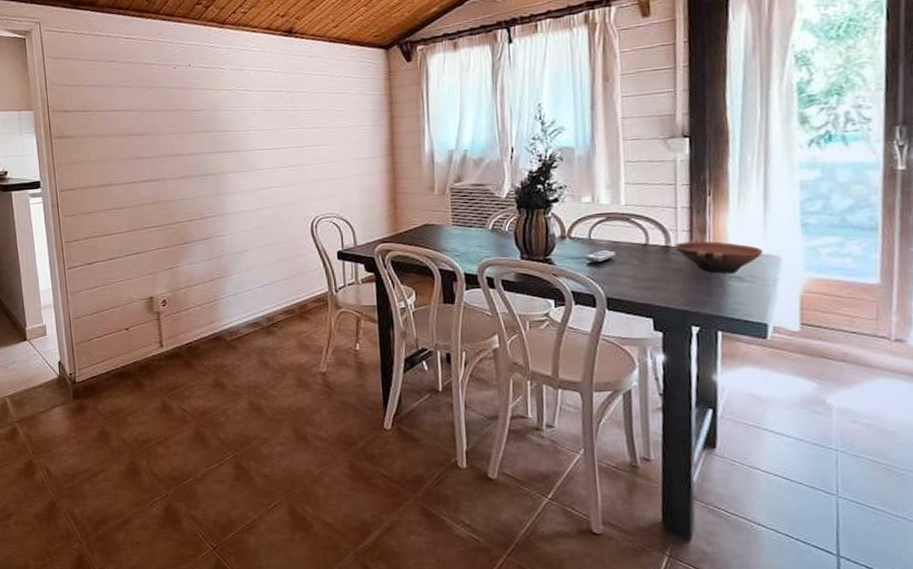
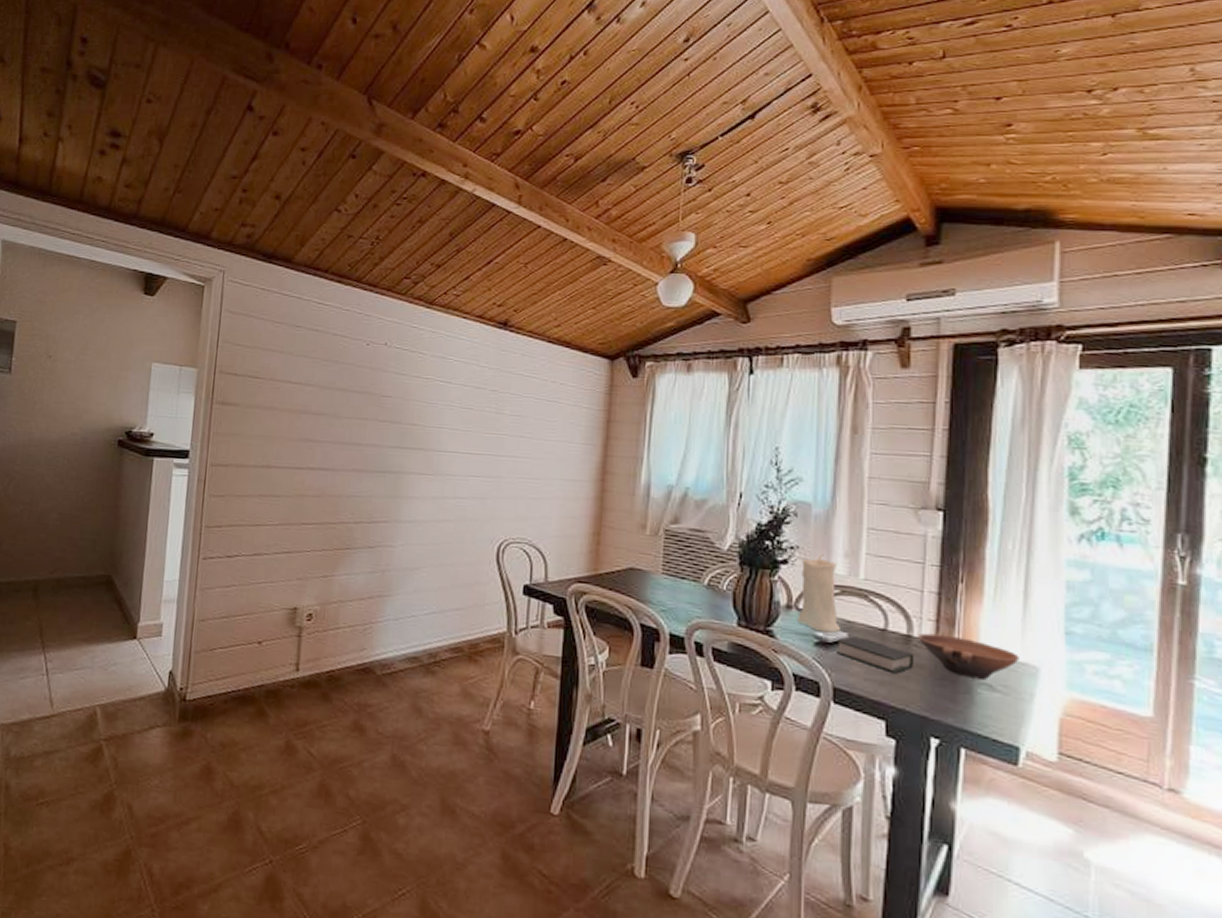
candle: none [570,189,609,255] -> present [797,554,842,635]
book: none [606,253,673,280] -> present [836,636,913,674]

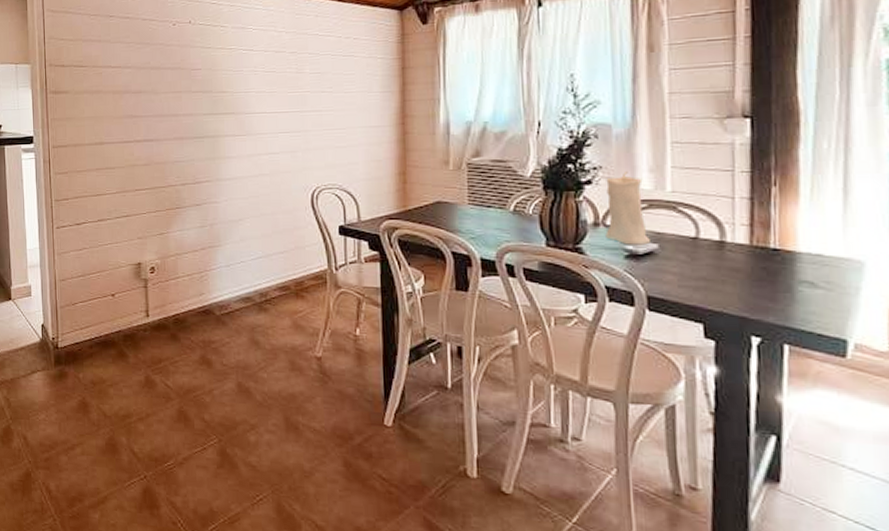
book: present [836,636,913,674] -> none [647,247,729,279]
bowl: present [917,632,1019,679] -> none [730,237,842,277]

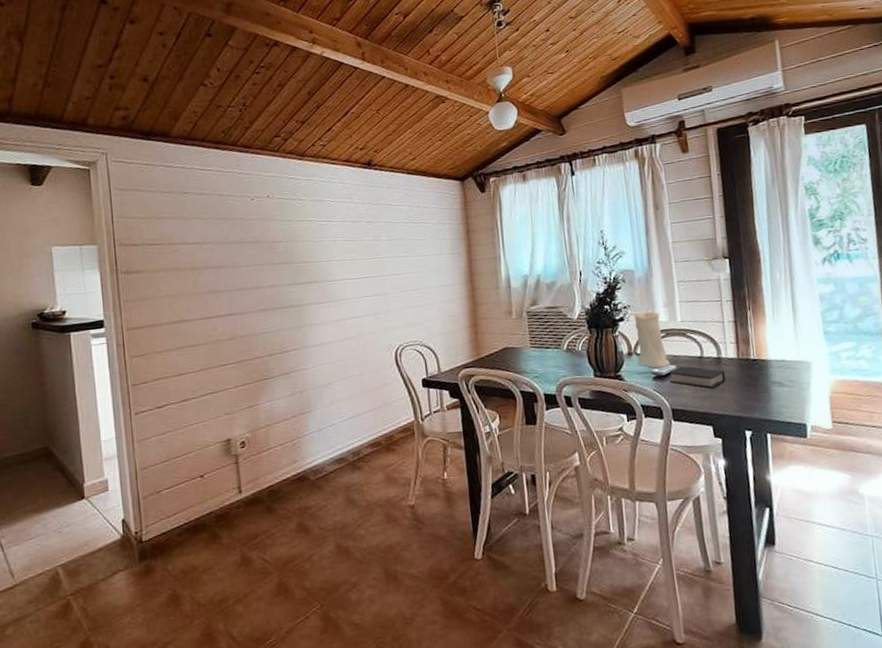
book: none [647,247,729,279] -> present [668,366,726,389]

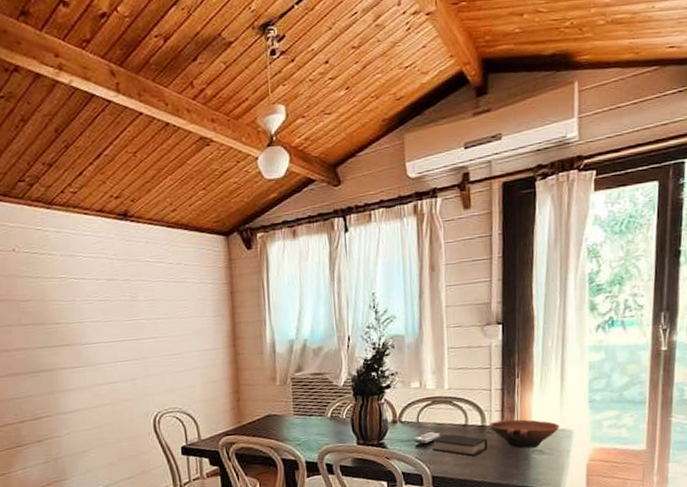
candle: present [634,308,671,369] -> none [401,375,435,437]
bowl: none [724,351,797,381] -> present [489,419,559,448]

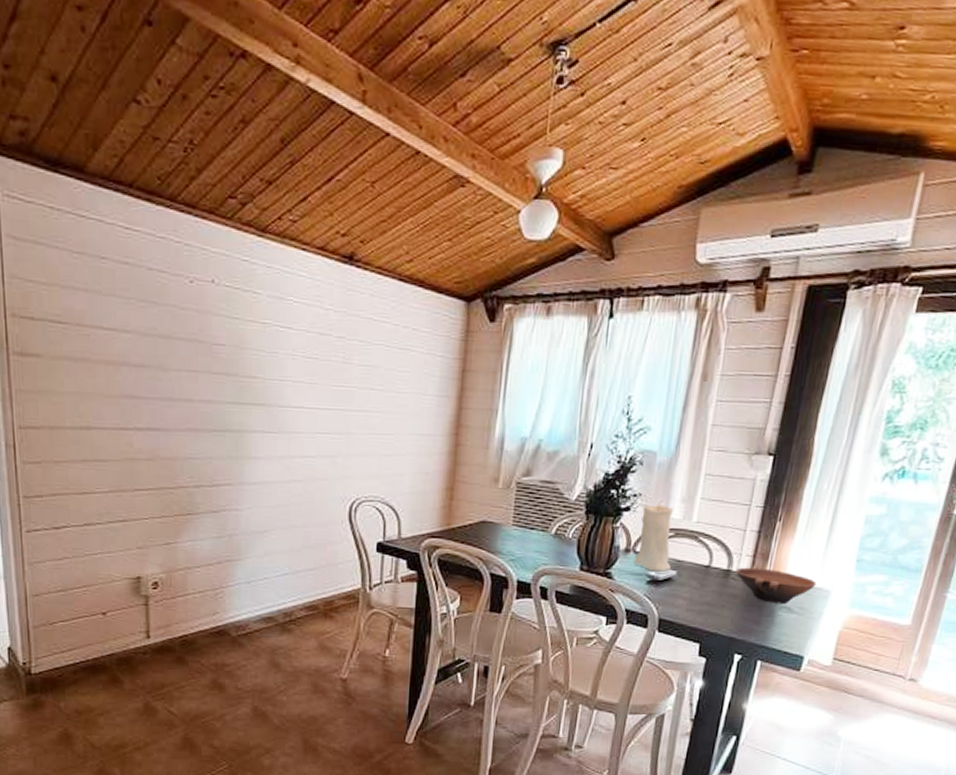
candle: none [401,375,435,437] -> present [633,501,673,573]
book: present [431,434,487,457] -> none [665,574,730,604]

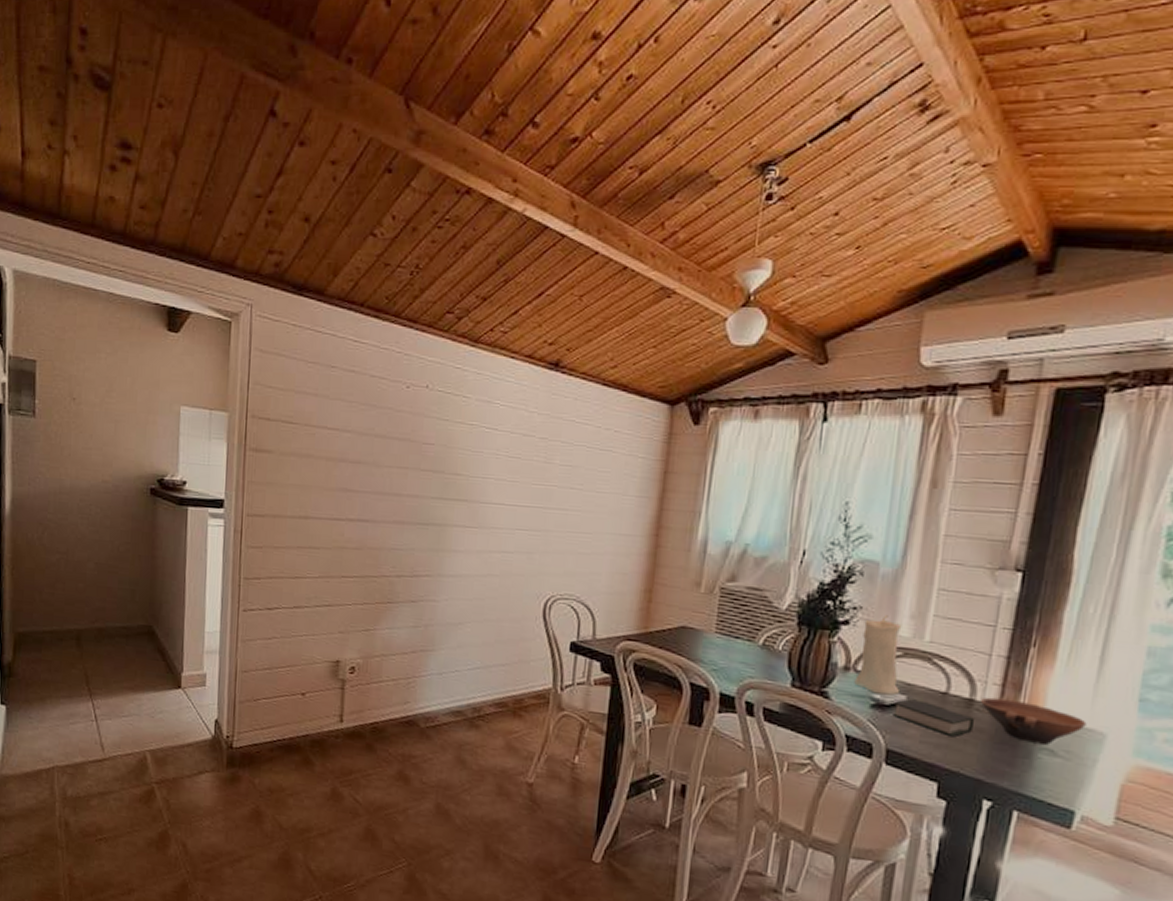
book: none [665,574,730,604] -> present [892,699,974,738]

